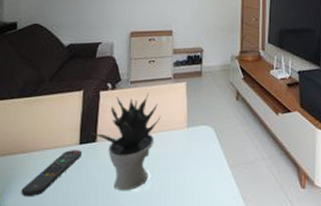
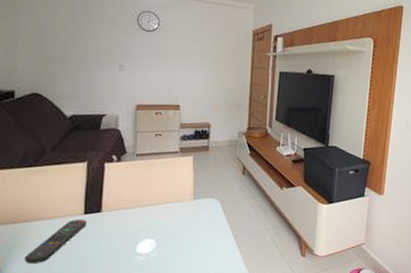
potted plant: present [91,92,161,191] -> none [96,165,168,259]

